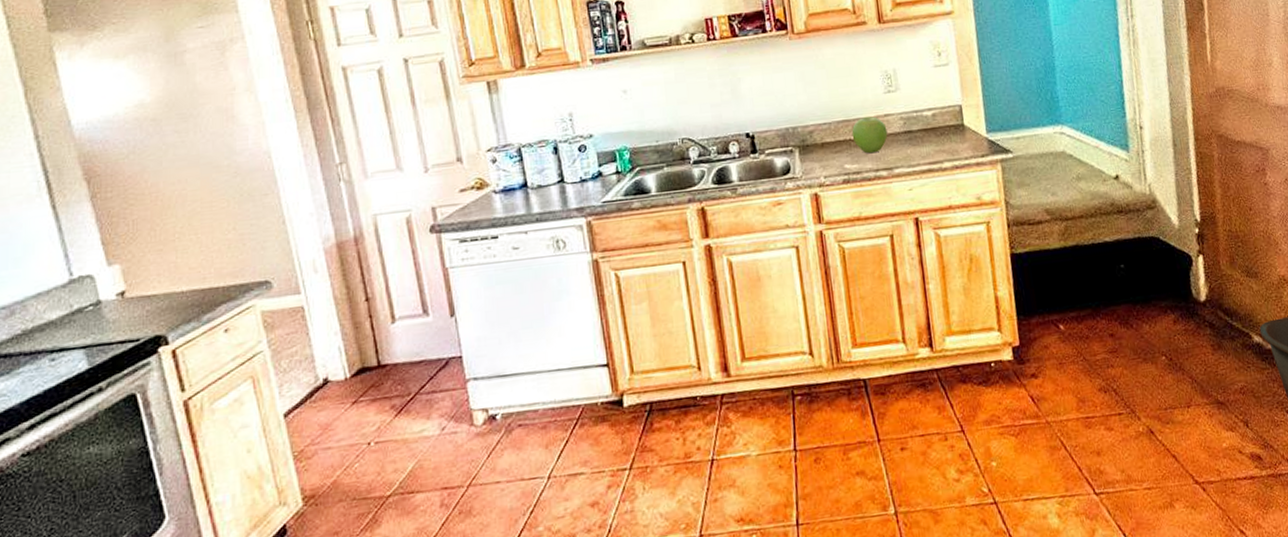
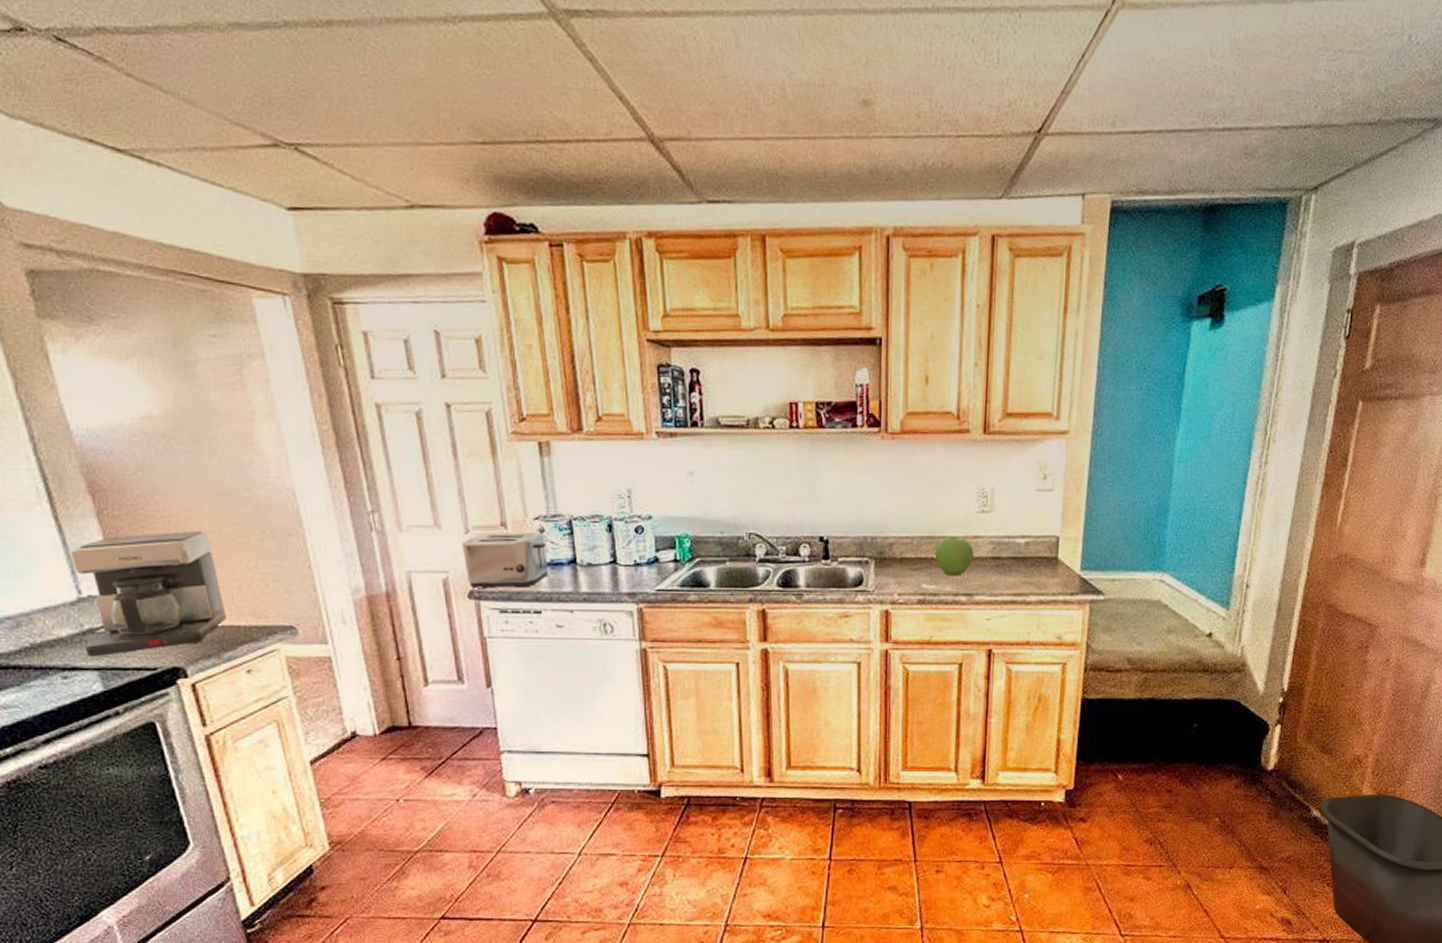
coffee maker: none [64,201,207,337] -> present [70,530,228,657]
toaster: none [421,162,502,224] -> present [461,532,548,589]

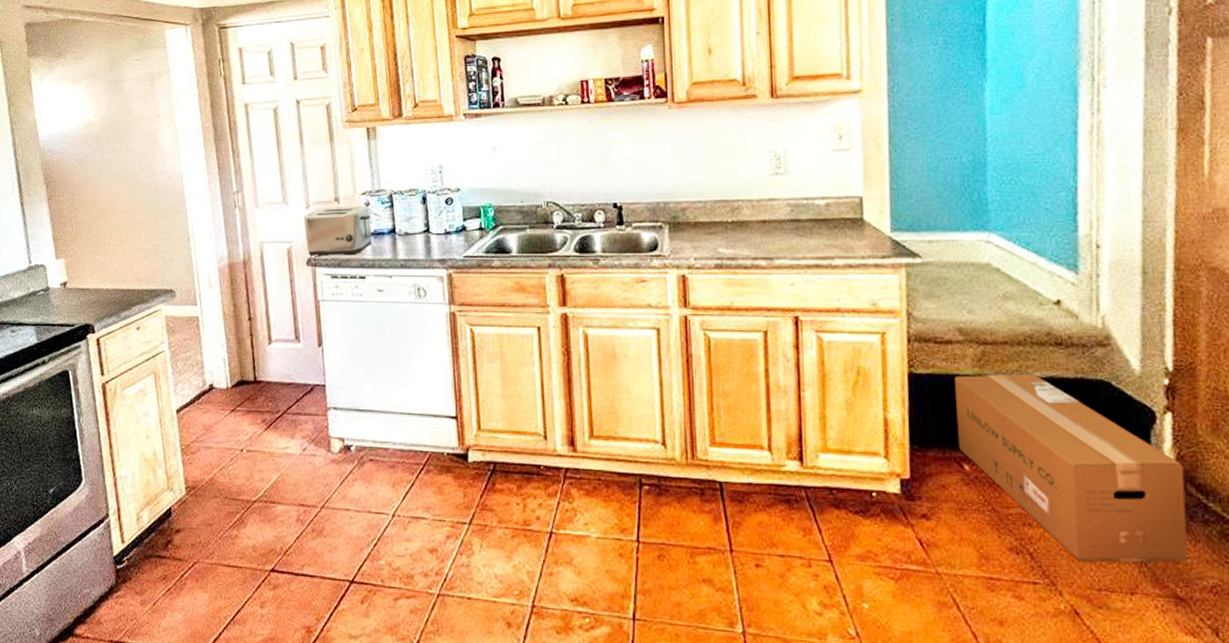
coffee maker: present [70,530,228,657] -> none [27,211,127,315]
fruit: present [935,536,974,576] -> none [729,199,771,240]
box: none [1116,696,1282,847] -> present [954,373,1188,563]

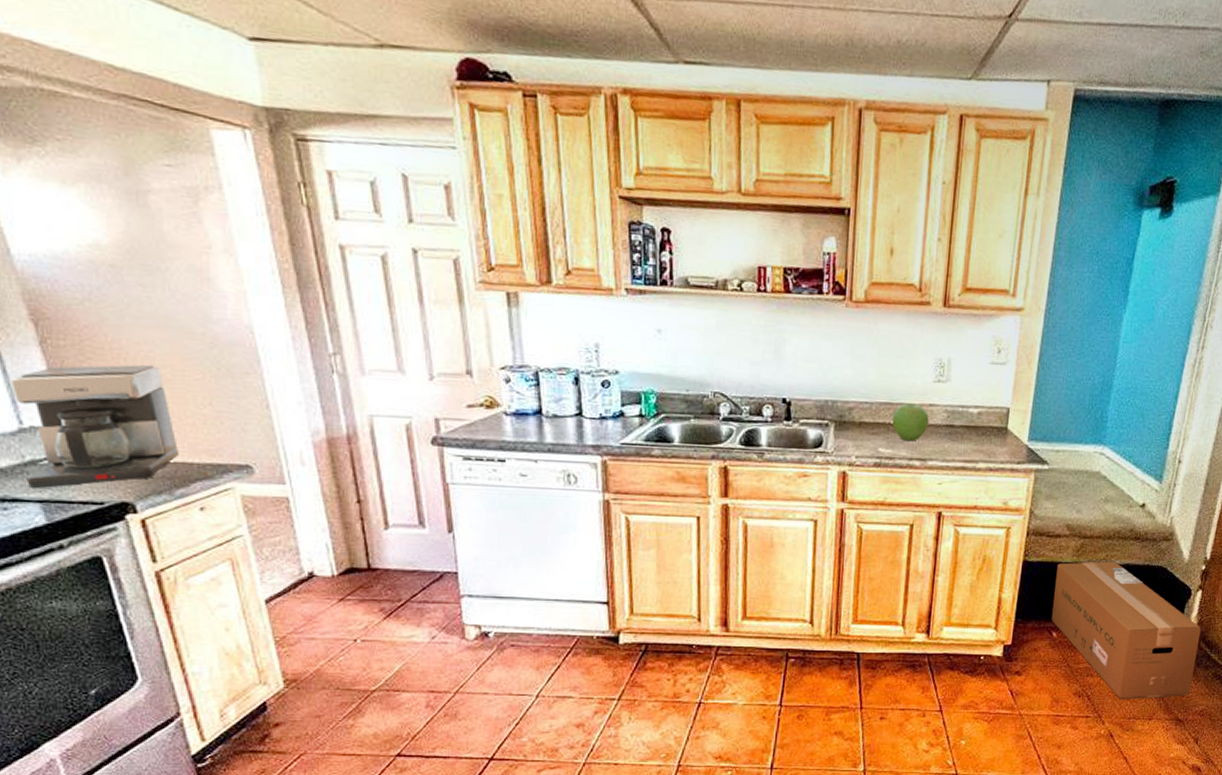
coffee maker: none [27,211,127,315] -> present [10,364,180,490]
toaster: present [303,206,372,257] -> none [425,380,513,436]
fruit: none [729,199,771,240] -> present [892,403,929,442]

